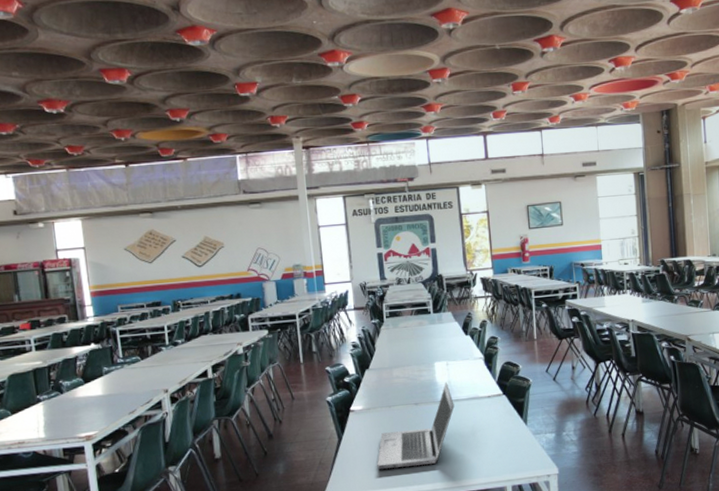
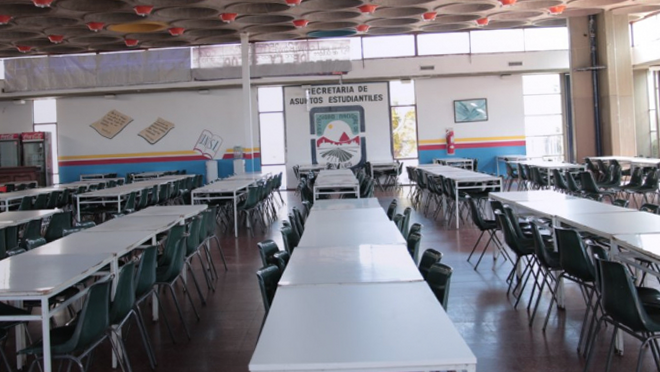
laptop: present [377,383,455,469] -> none [300,265,377,344]

